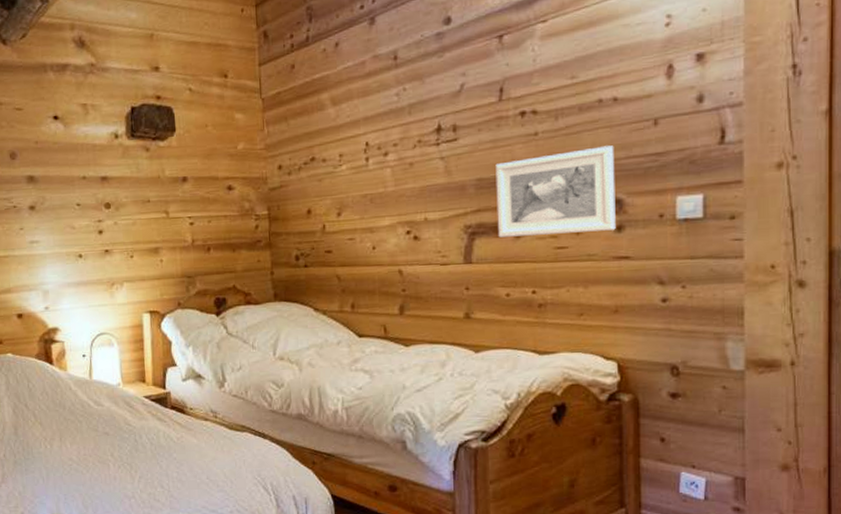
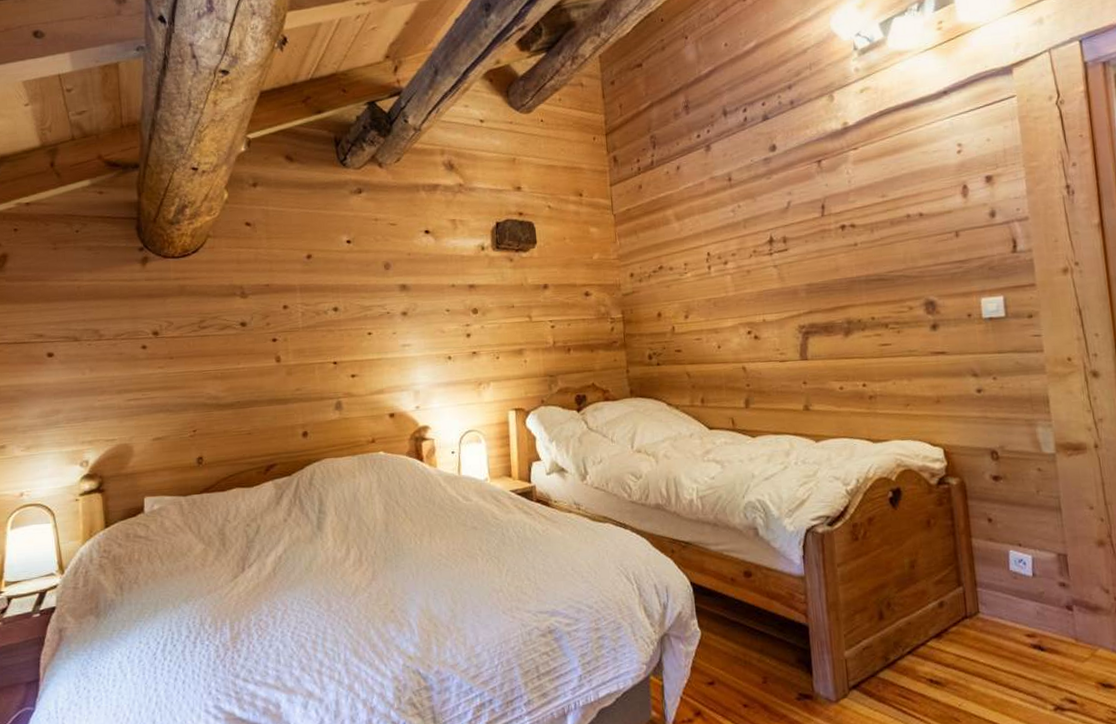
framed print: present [495,145,616,238] -> none [822,254,931,336]

